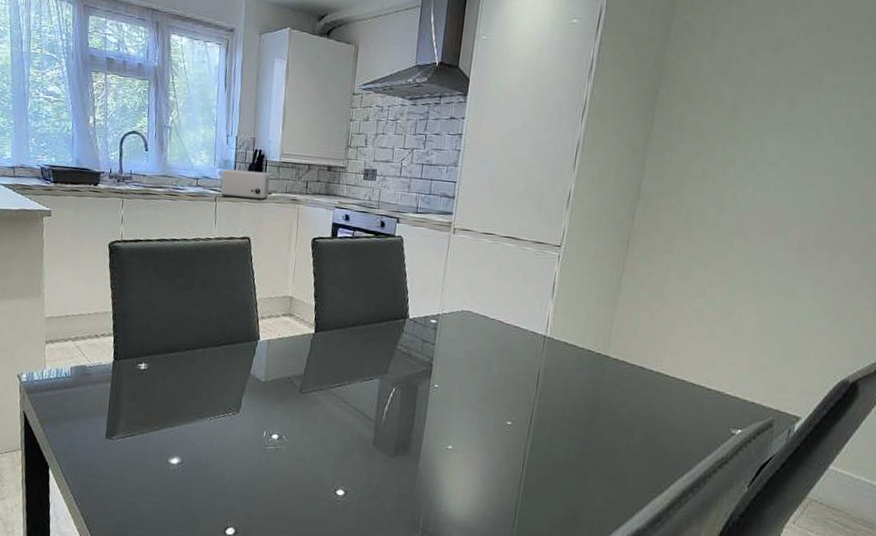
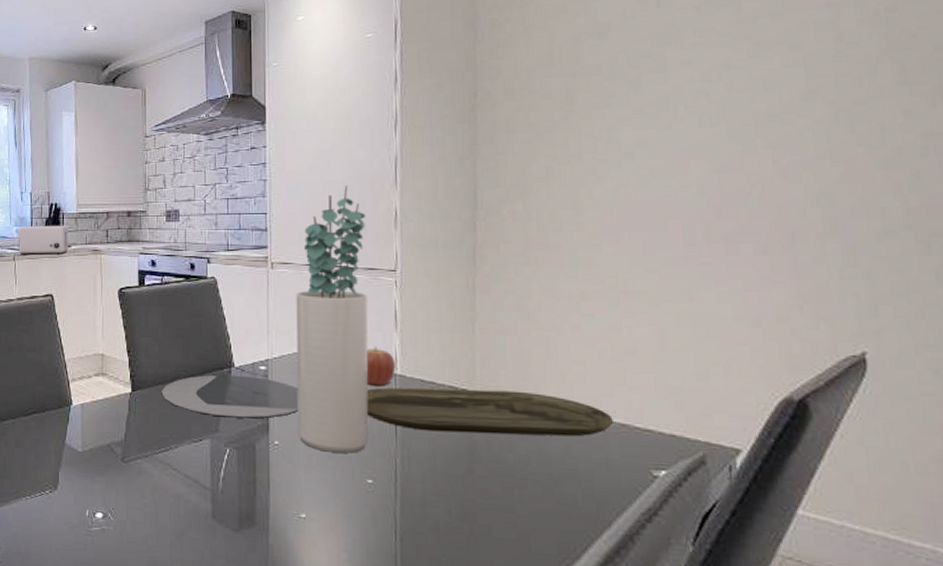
placemat: none [341,323,461,365] -> present [161,374,299,419]
vase: none [455,164,544,399] -> present [296,186,369,453]
placemat: none [515,346,711,399] -> present [366,387,613,437]
fruit: none [519,311,547,347] -> present [366,346,396,387]

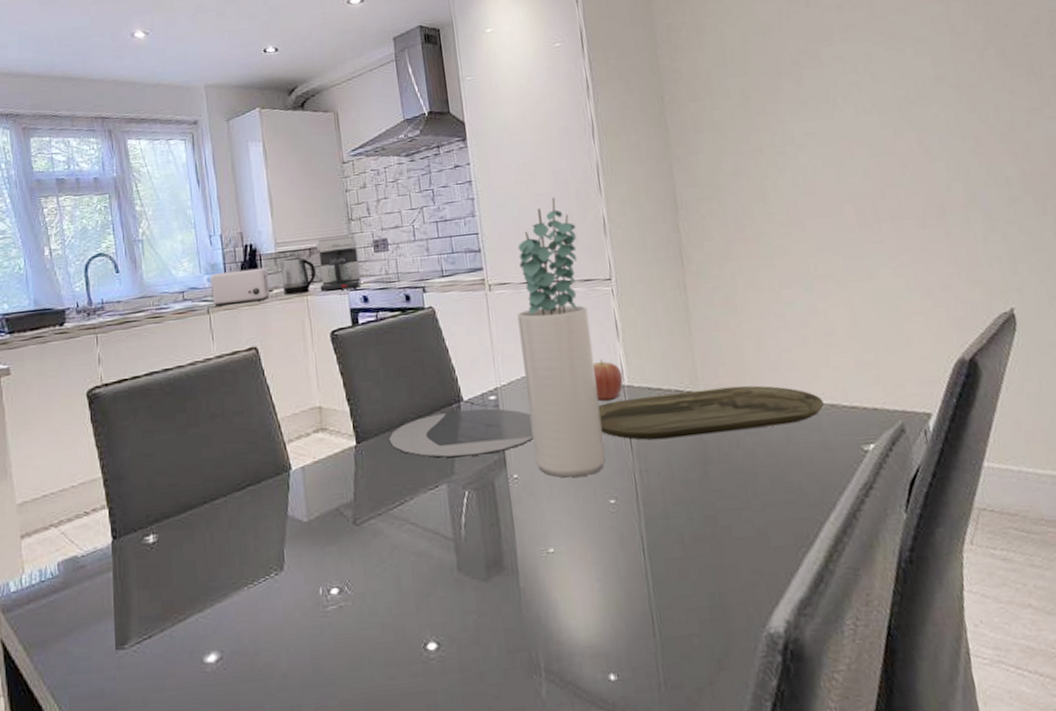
kettle: none [78,217,111,252] -> present [278,256,316,296]
coffee maker: none [113,204,151,253] -> present [316,235,362,293]

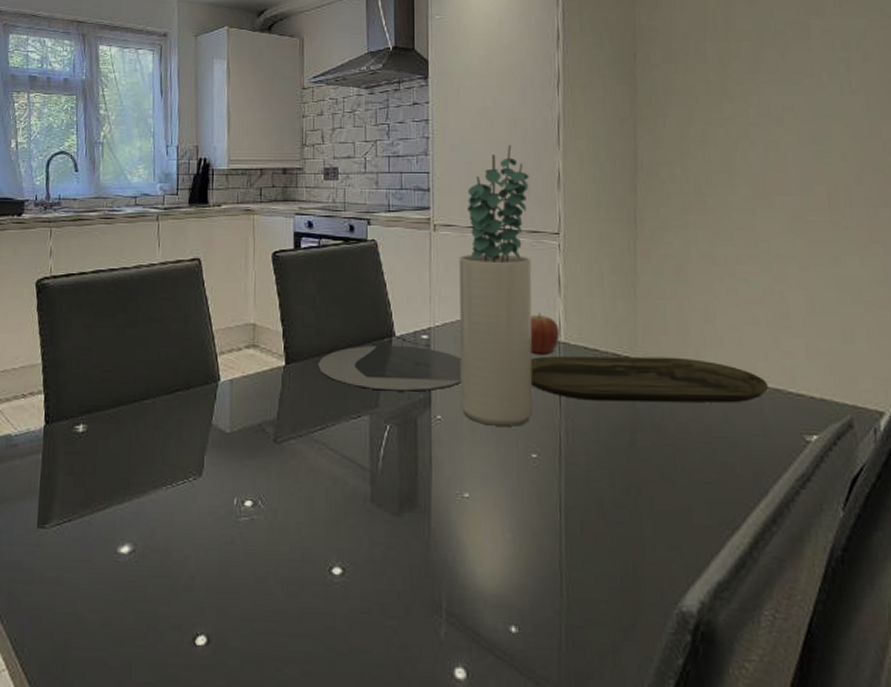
toaster: present [210,267,270,307] -> none [162,182,220,216]
kettle: present [278,256,316,296] -> none [229,174,265,212]
coffee maker: present [316,235,362,293] -> none [267,161,308,214]

